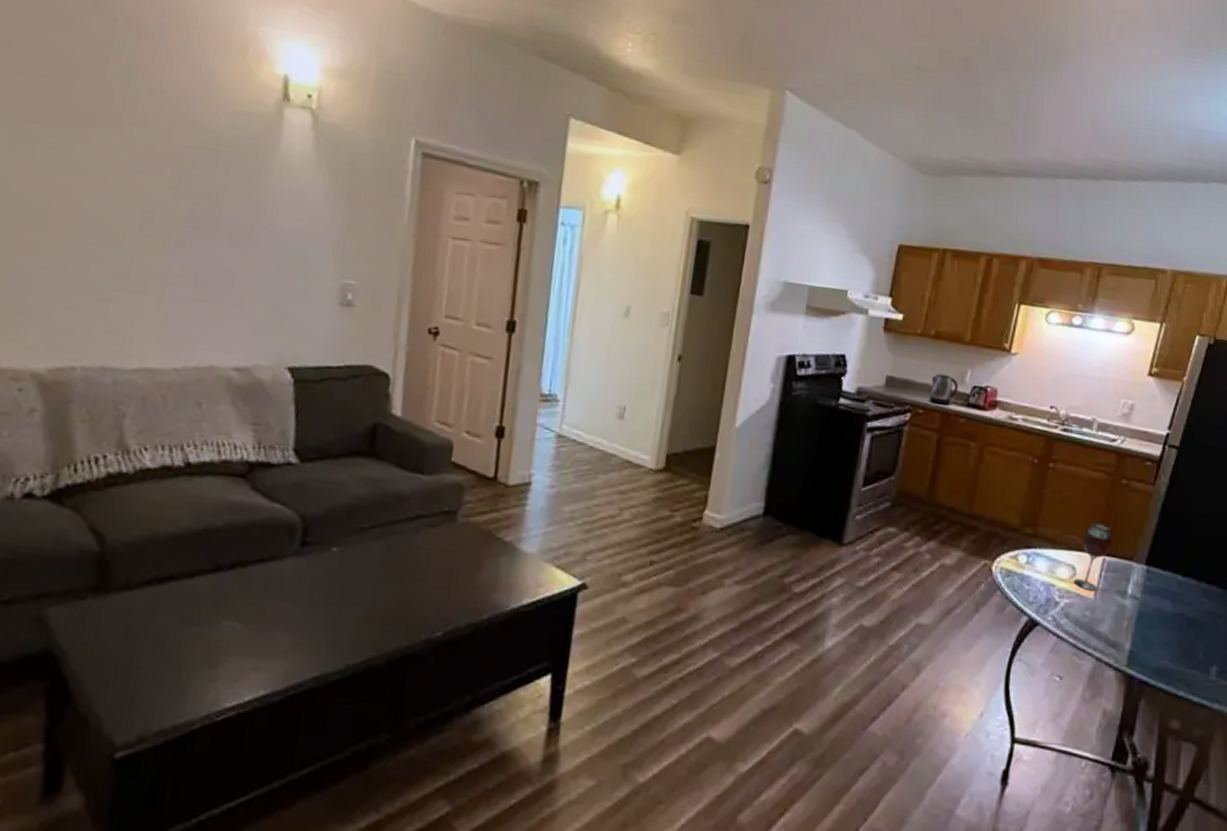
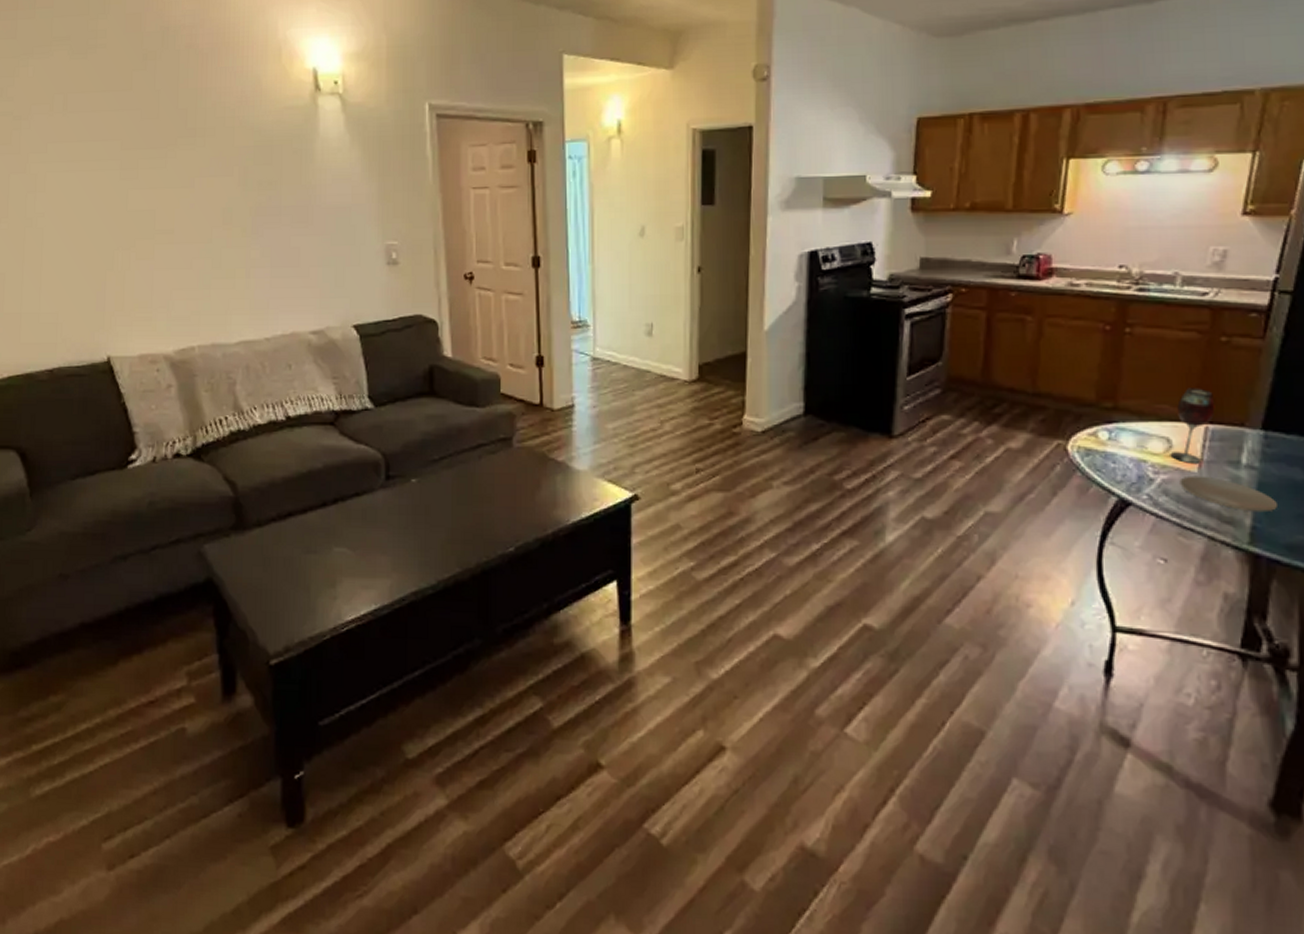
kettle: present [929,373,959,405] -> none [971,247,1005,280]
plate: none [1079,601,1152,639] -> present [1180,475,1279,513]

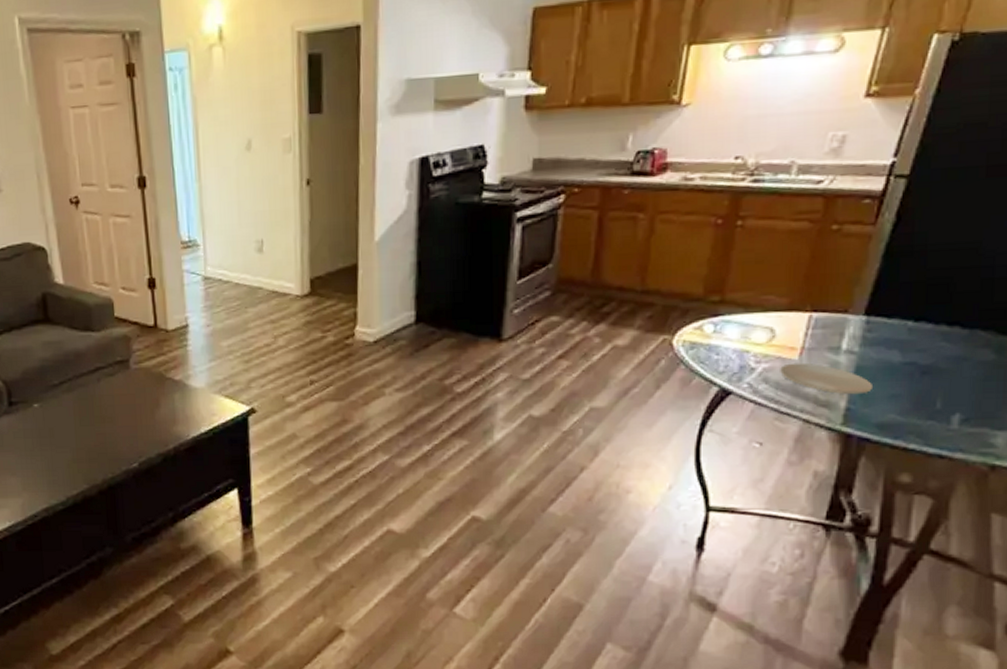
wineglass: present [1170,388,1216,463] -> none [772,277,821,351]

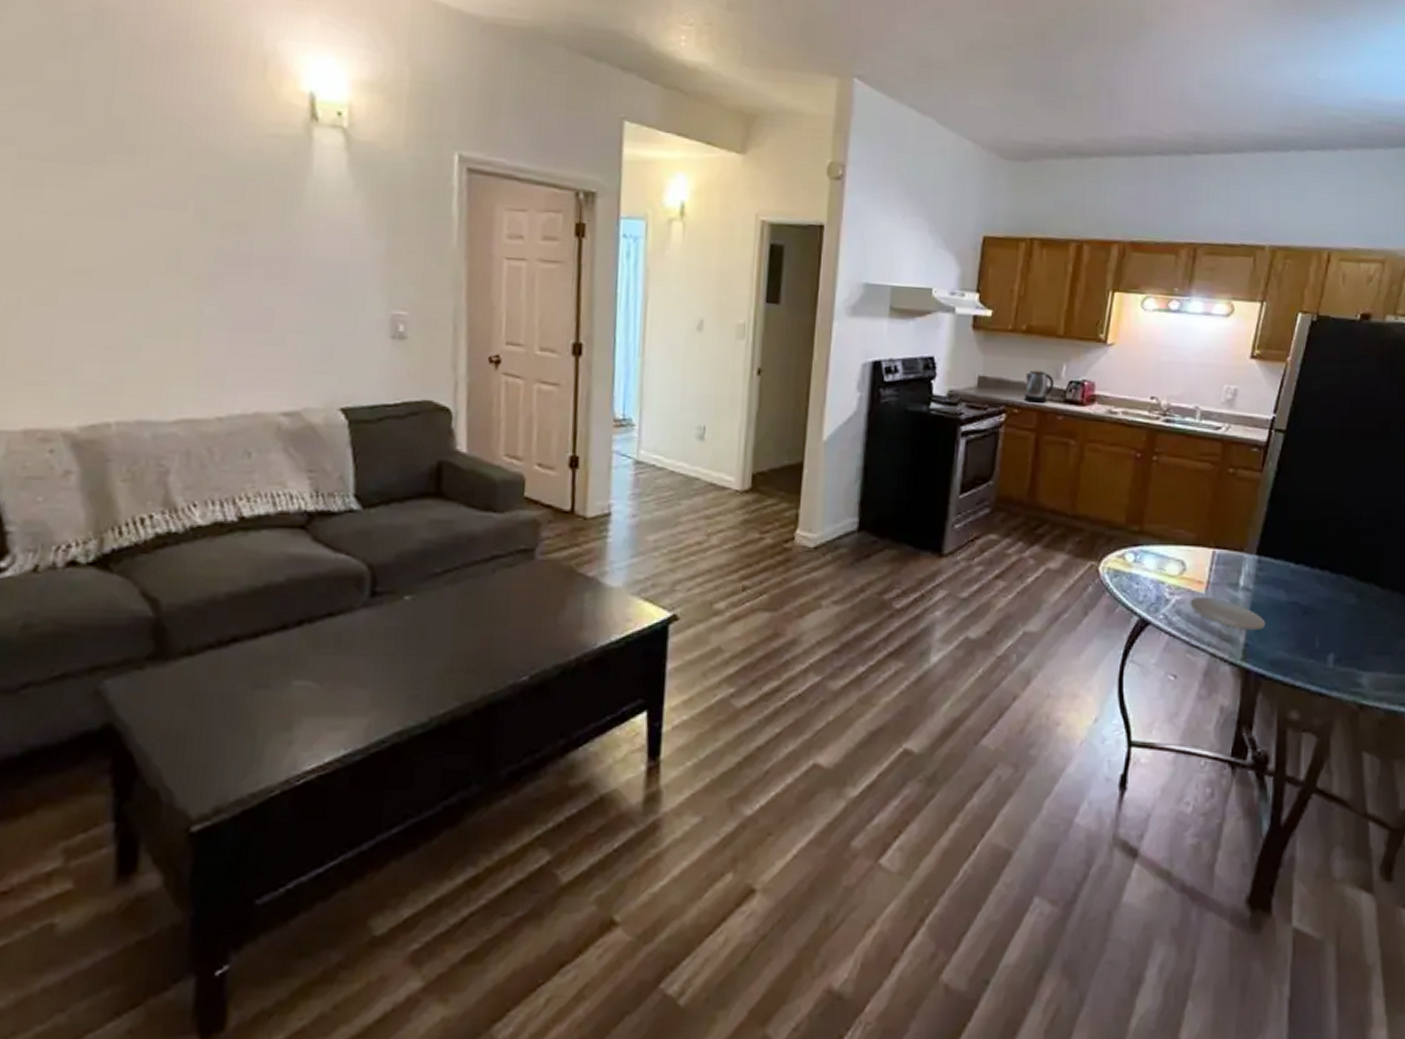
kettle: none [585,143,620,179] -> present [1024,369,1055,403]

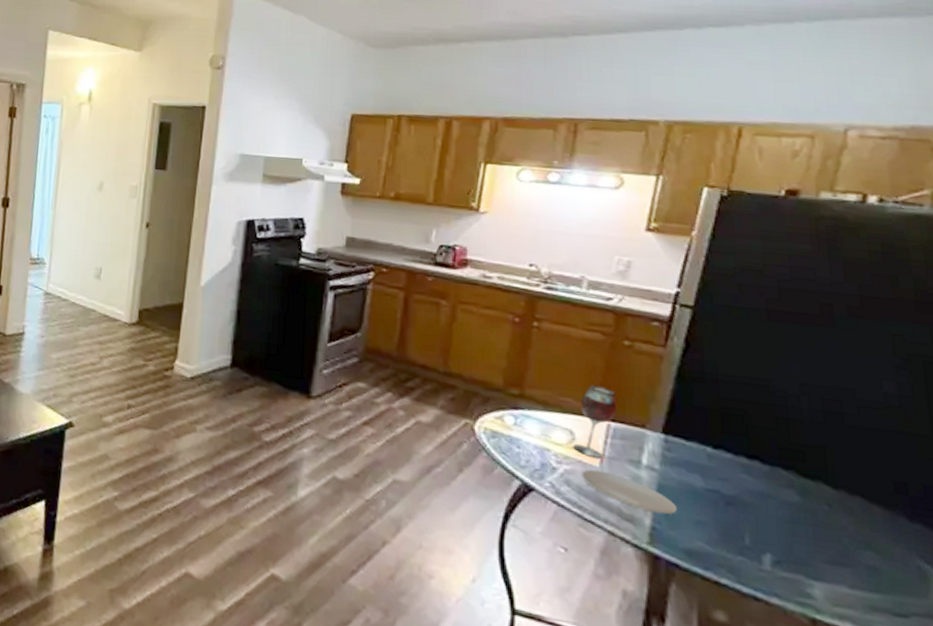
kettle: present [1024,369,1055,403] -> none [393,233,424,264]
wineglass: none [1183,514,1222,585] -> present [573,385,618,458]

